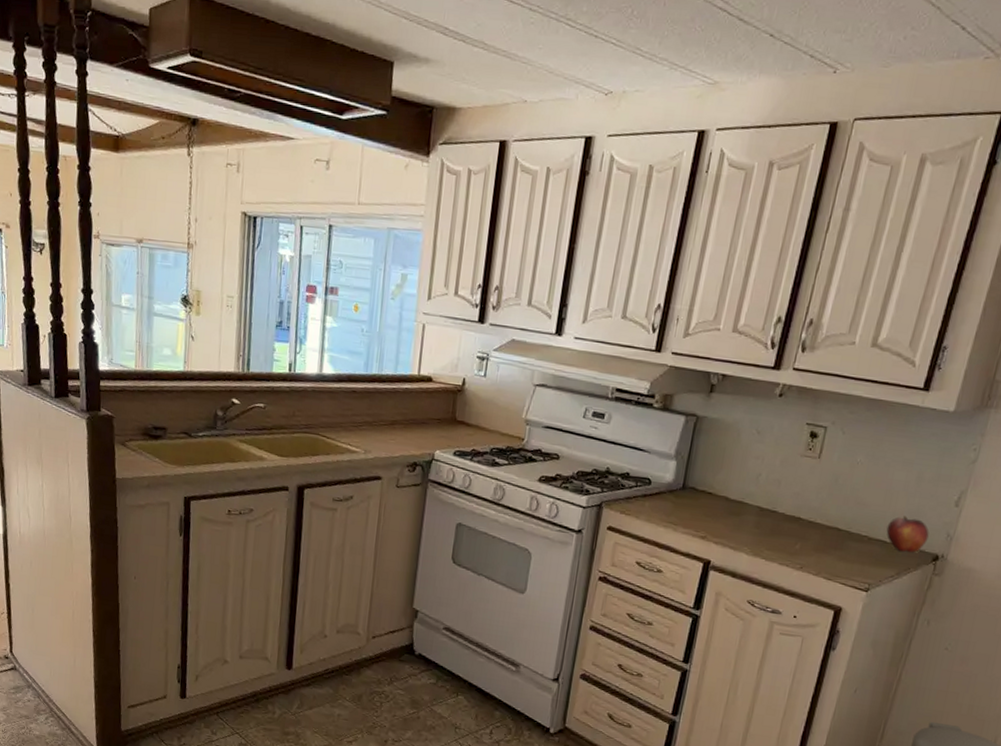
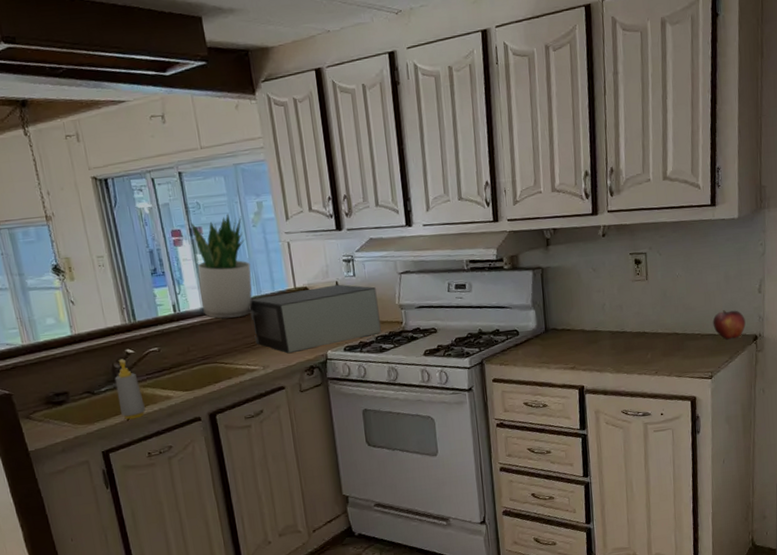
soap bottle: none [211,407,237,473] -> present [114,359,146,420]
planter: none [318,279,382,393] -> present [190,214,252,319]
microwave: none [363,376,505,446] -> present [250,284,381,354]

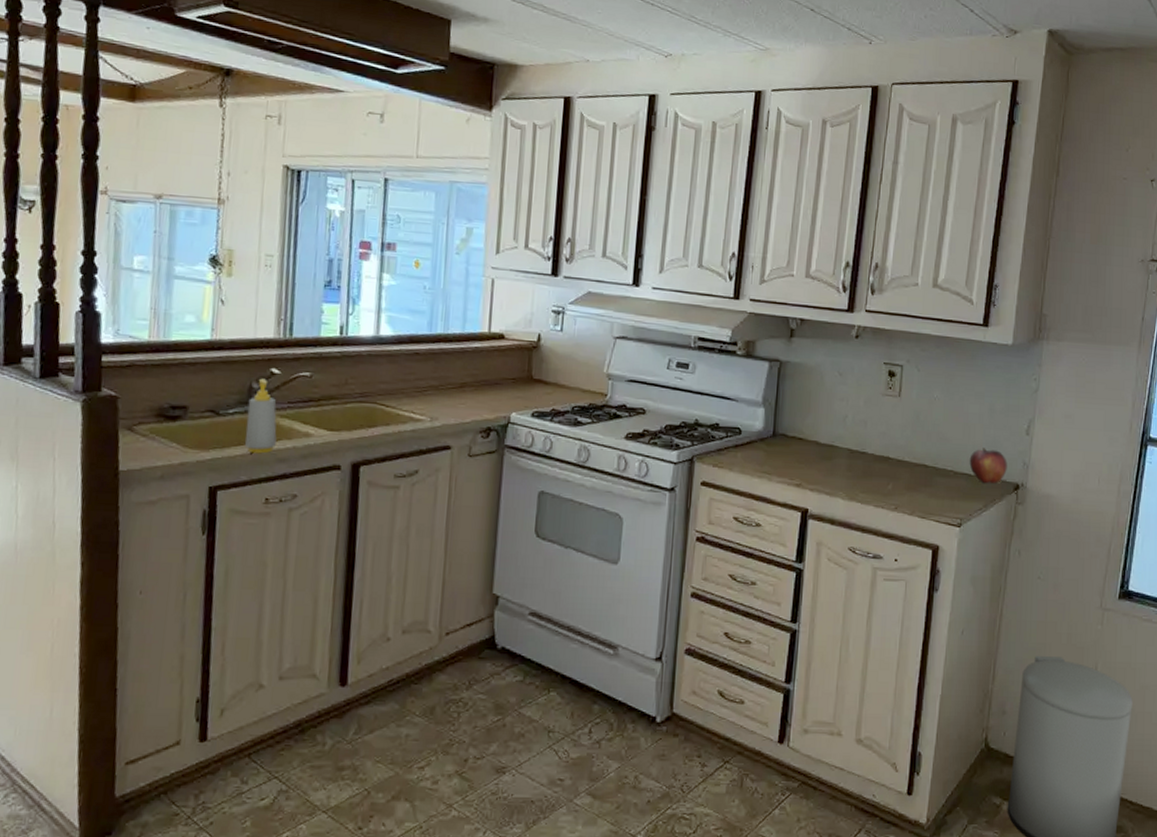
planter: present [190,214,252,319] -> none [375,234,445,354]
microwave: present [250,284,381,354] -> none [428,335,584,408]

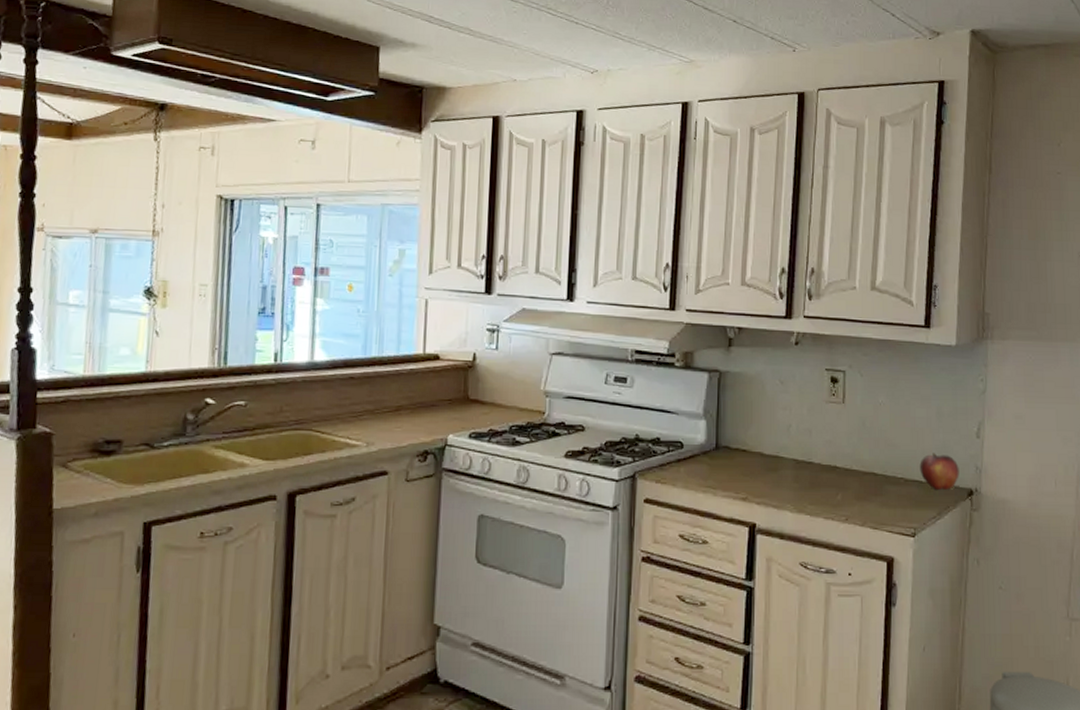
soap bottle: present [245,378,277,454] -> none [179,409,212,487]

